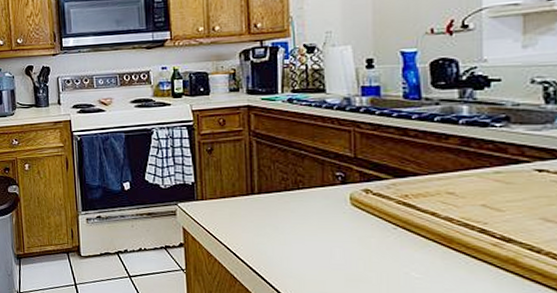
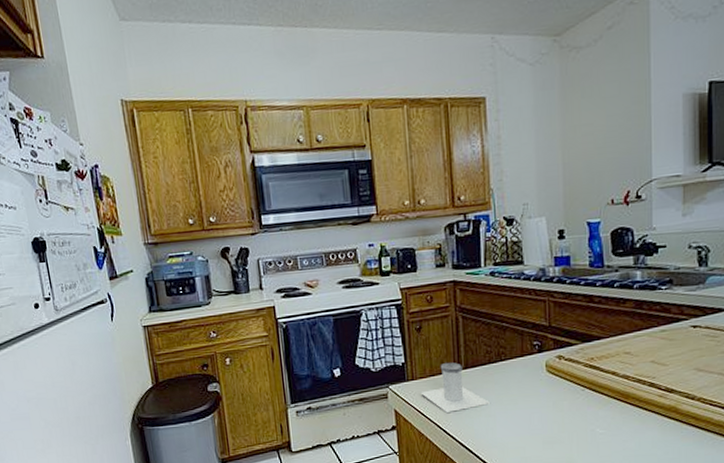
salt shaker: none [210,185,285,236] -> present [420,362,490,413]

